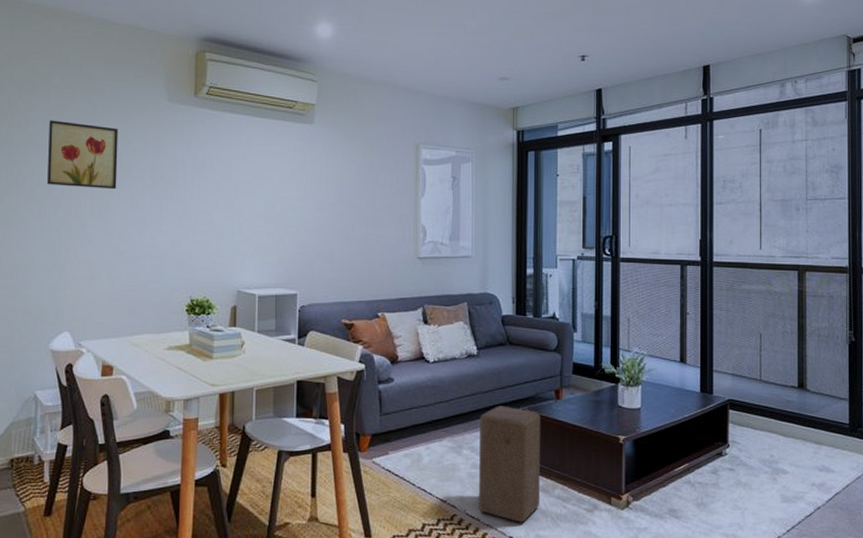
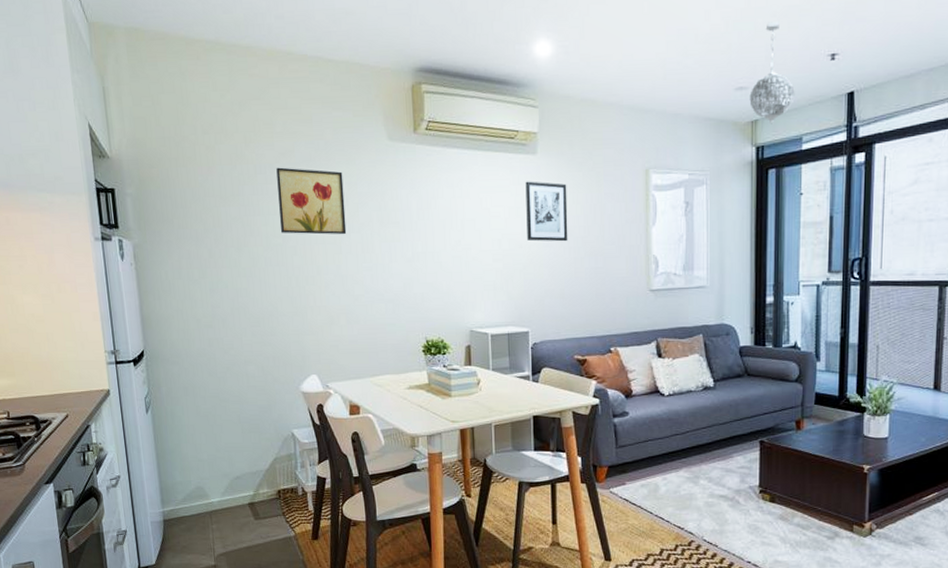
wall art: none [300,148,341,208] -> present [525,181,568,242]
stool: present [479,406,541,523] -> none [717,437,781,549]
pendant light: none [511,24,551,112] -> present [749,22,795,124]

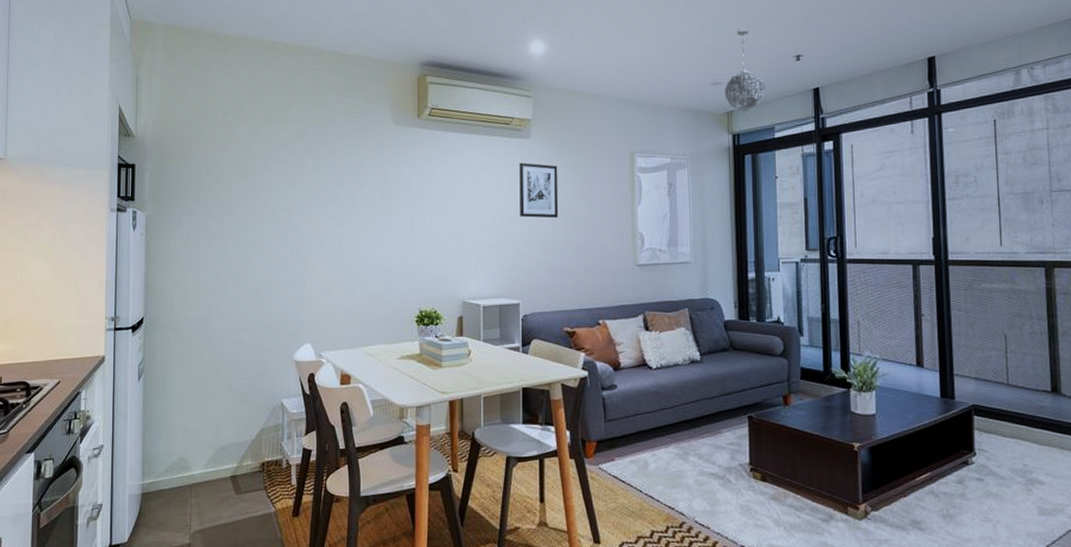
wall art: present [276,167,347,235] -> none [288,147,350,210]

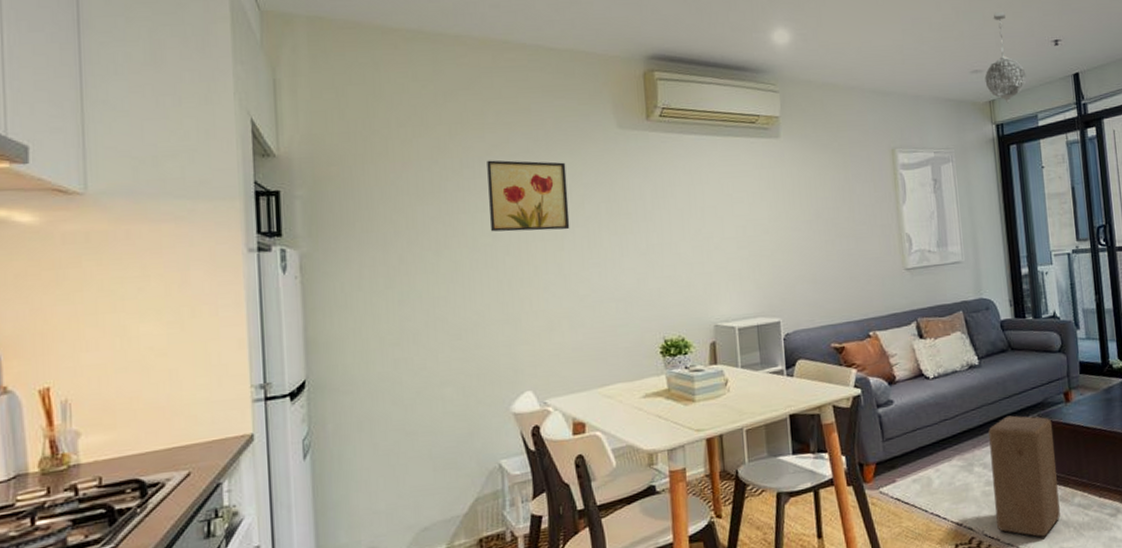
wall art: none [288,147,350,210] -> present [487,160,570,232]
wall art: present [519,162,559,218] -> none [769,164,818,226]
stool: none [705,412,771,532] -> present [988,415,1060,537]

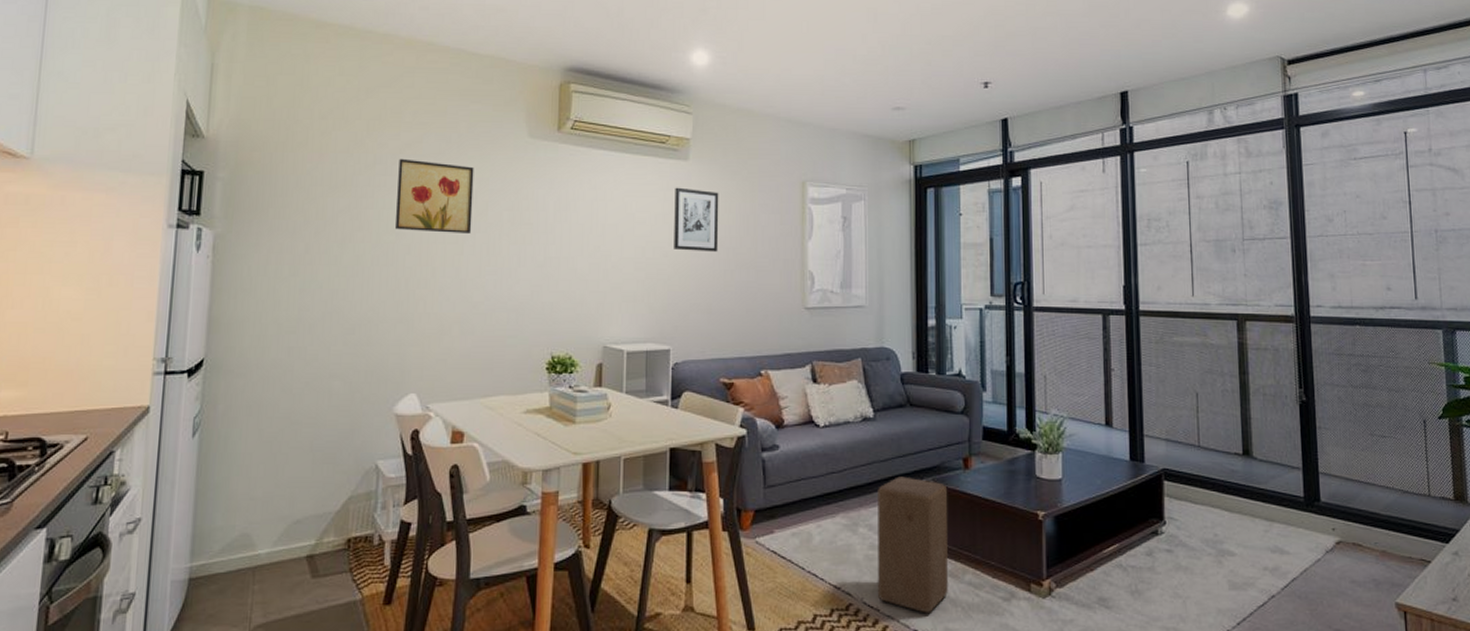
wall art: none [769,164,818,226] -> present [674,187,719,253]
pendant light: present [985,12,1026,104] -> none [906,49,951,145]

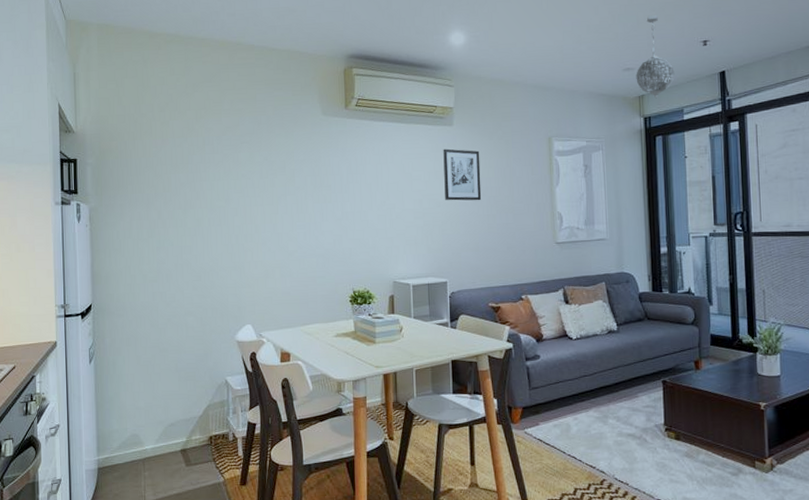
wall art: present [396,158,474,235] -> none [223,139,283,197]
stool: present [878,476,948,613] -> none [623,377,685,486]
pendant light: none [906,49,951,145] -> present [636,15,675,99]

